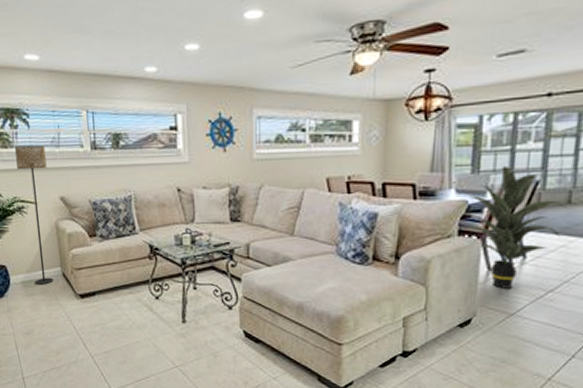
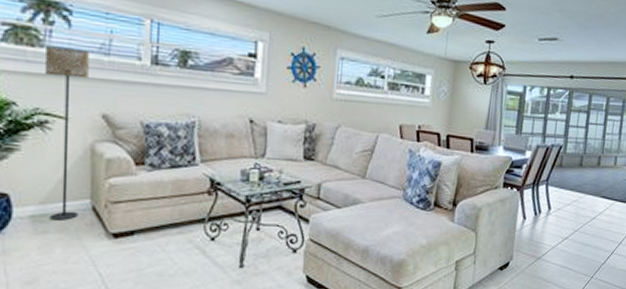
indoor plant: present [467,165,567,289] -> none [511,130,580,236]

